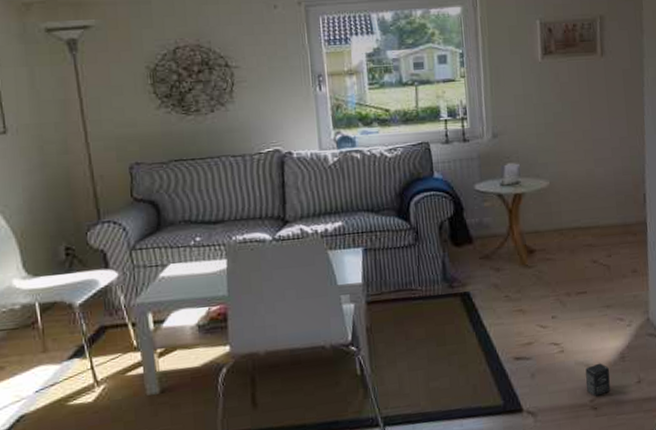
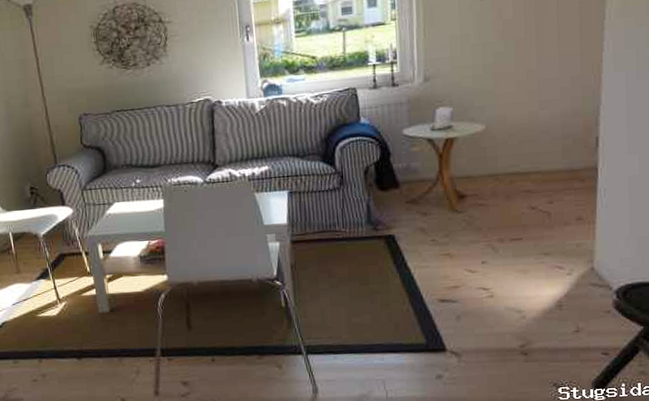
box: present [585,363,611,396] -> none [516,310,544,342]

